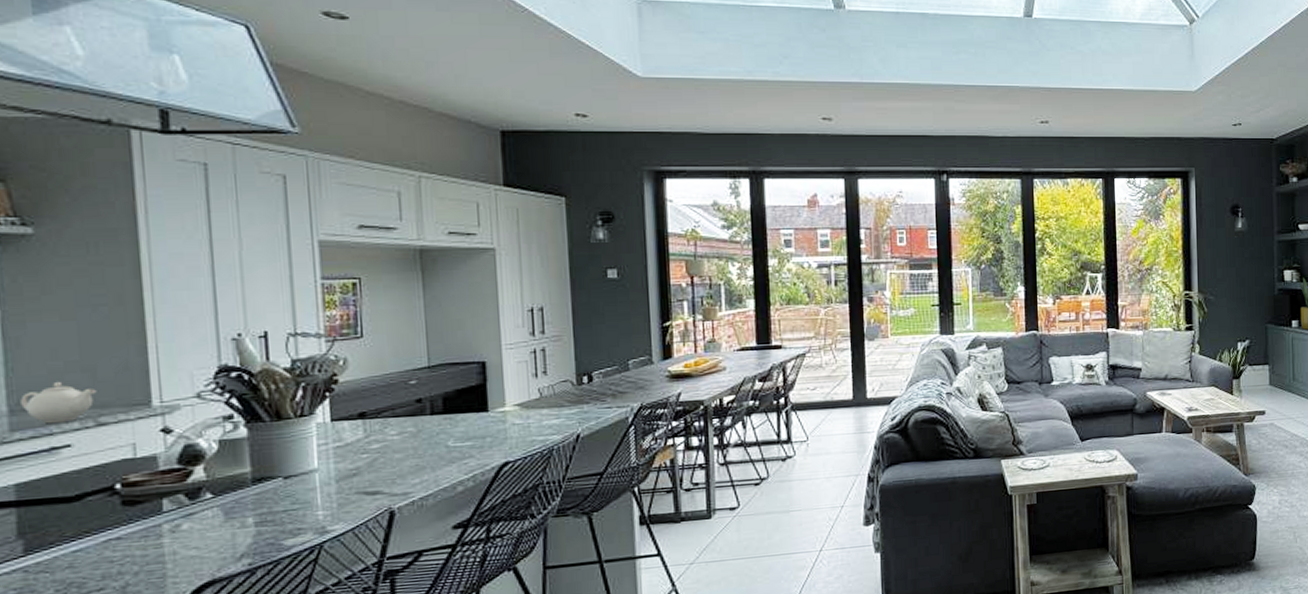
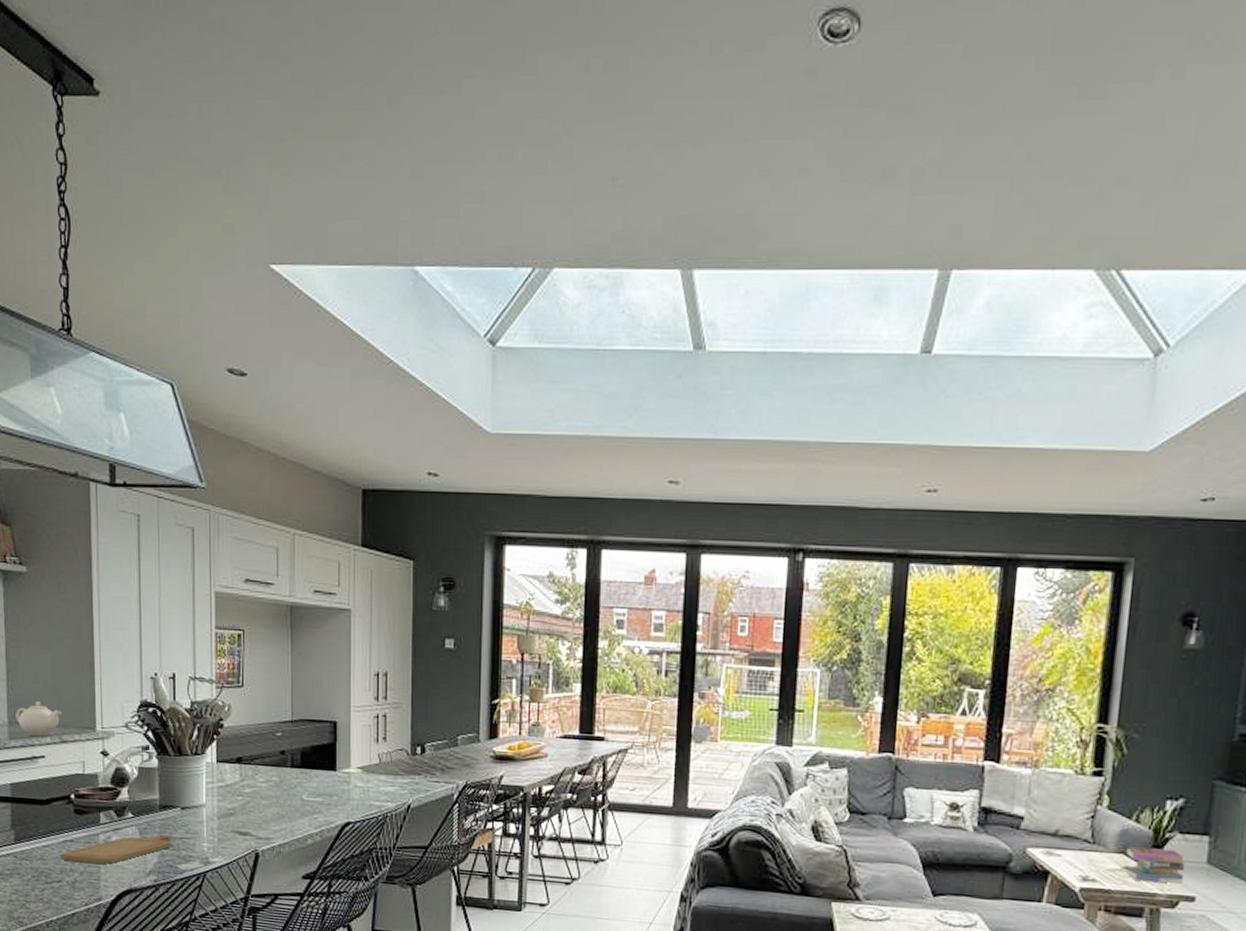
chopping board: none [101,510,273,563] -> present [60,834,172,864]
books: none [1213,378,1256,406] -> present [1119,846,1185,885]

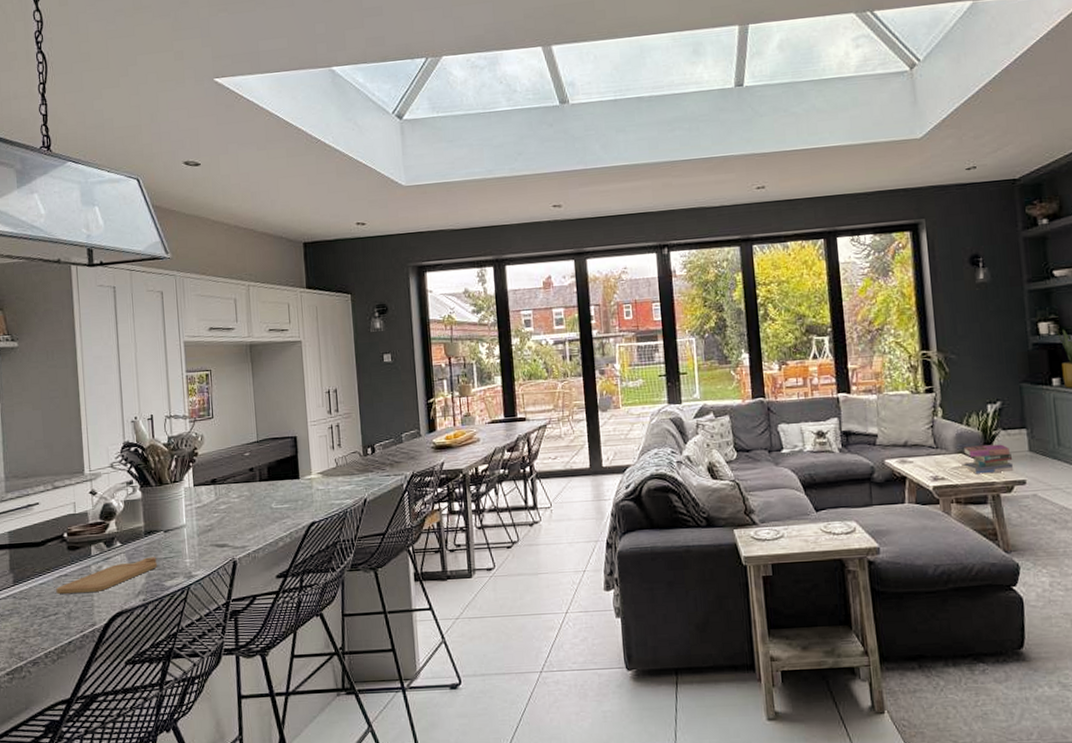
teapot: present [15,700,62,737] -> none [11,455,53,487]

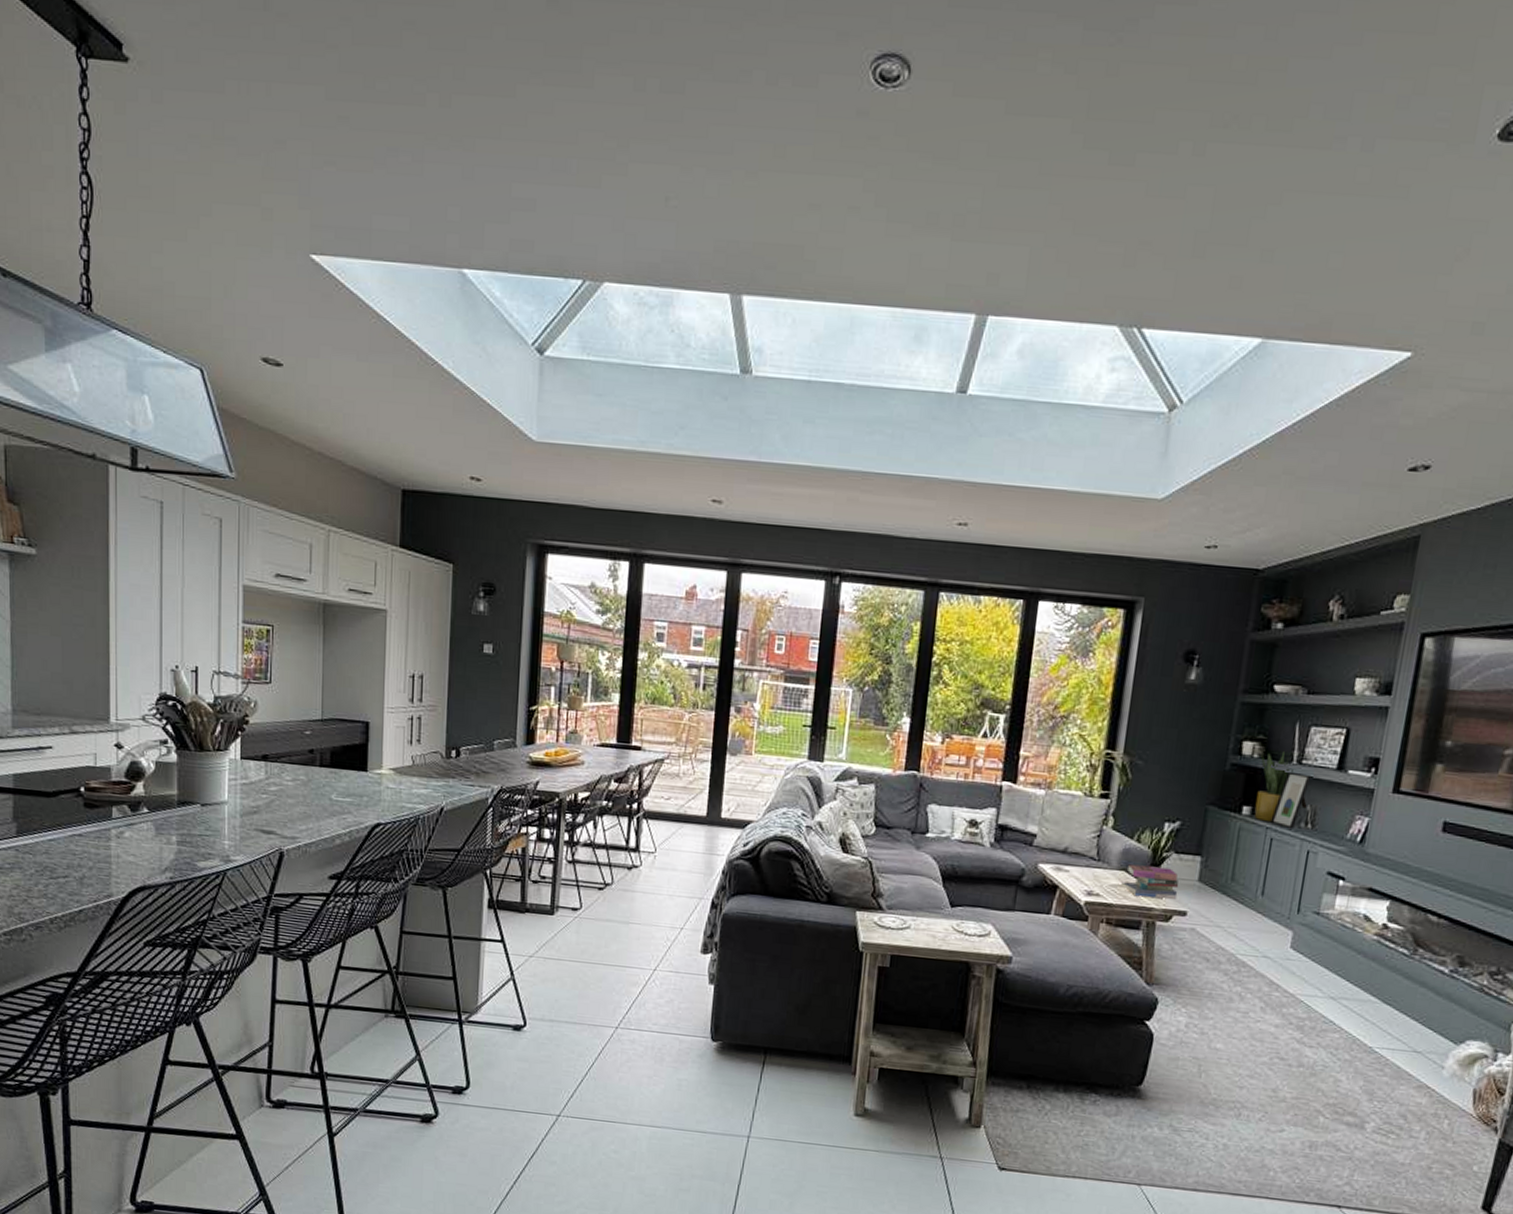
chopping board: present [56,557,158,594] -> none [67,830,191,860]

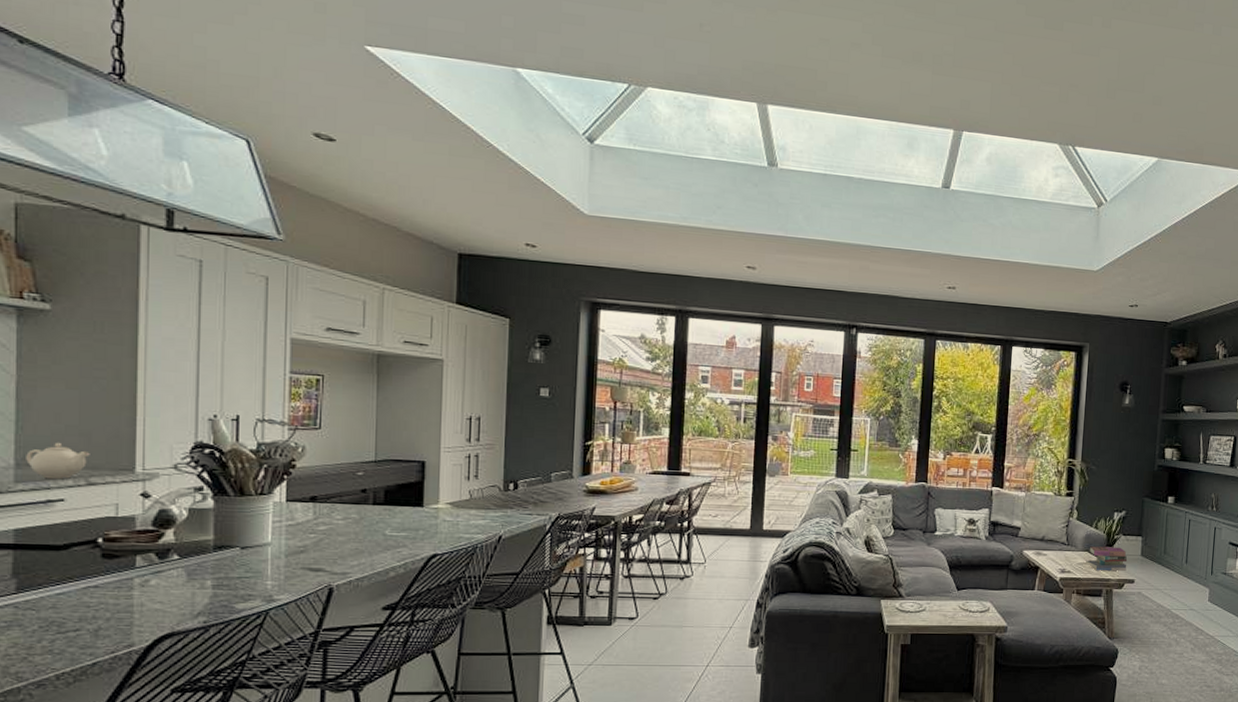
teapot: none [20,689,72,726] -> present [26,442,90,479]
planter: present [1254,752,1293,823] -> none [1176,455,1201,508]
picture frame: present [1270,771,1312,829] -> none [1188,469,1213,512]

